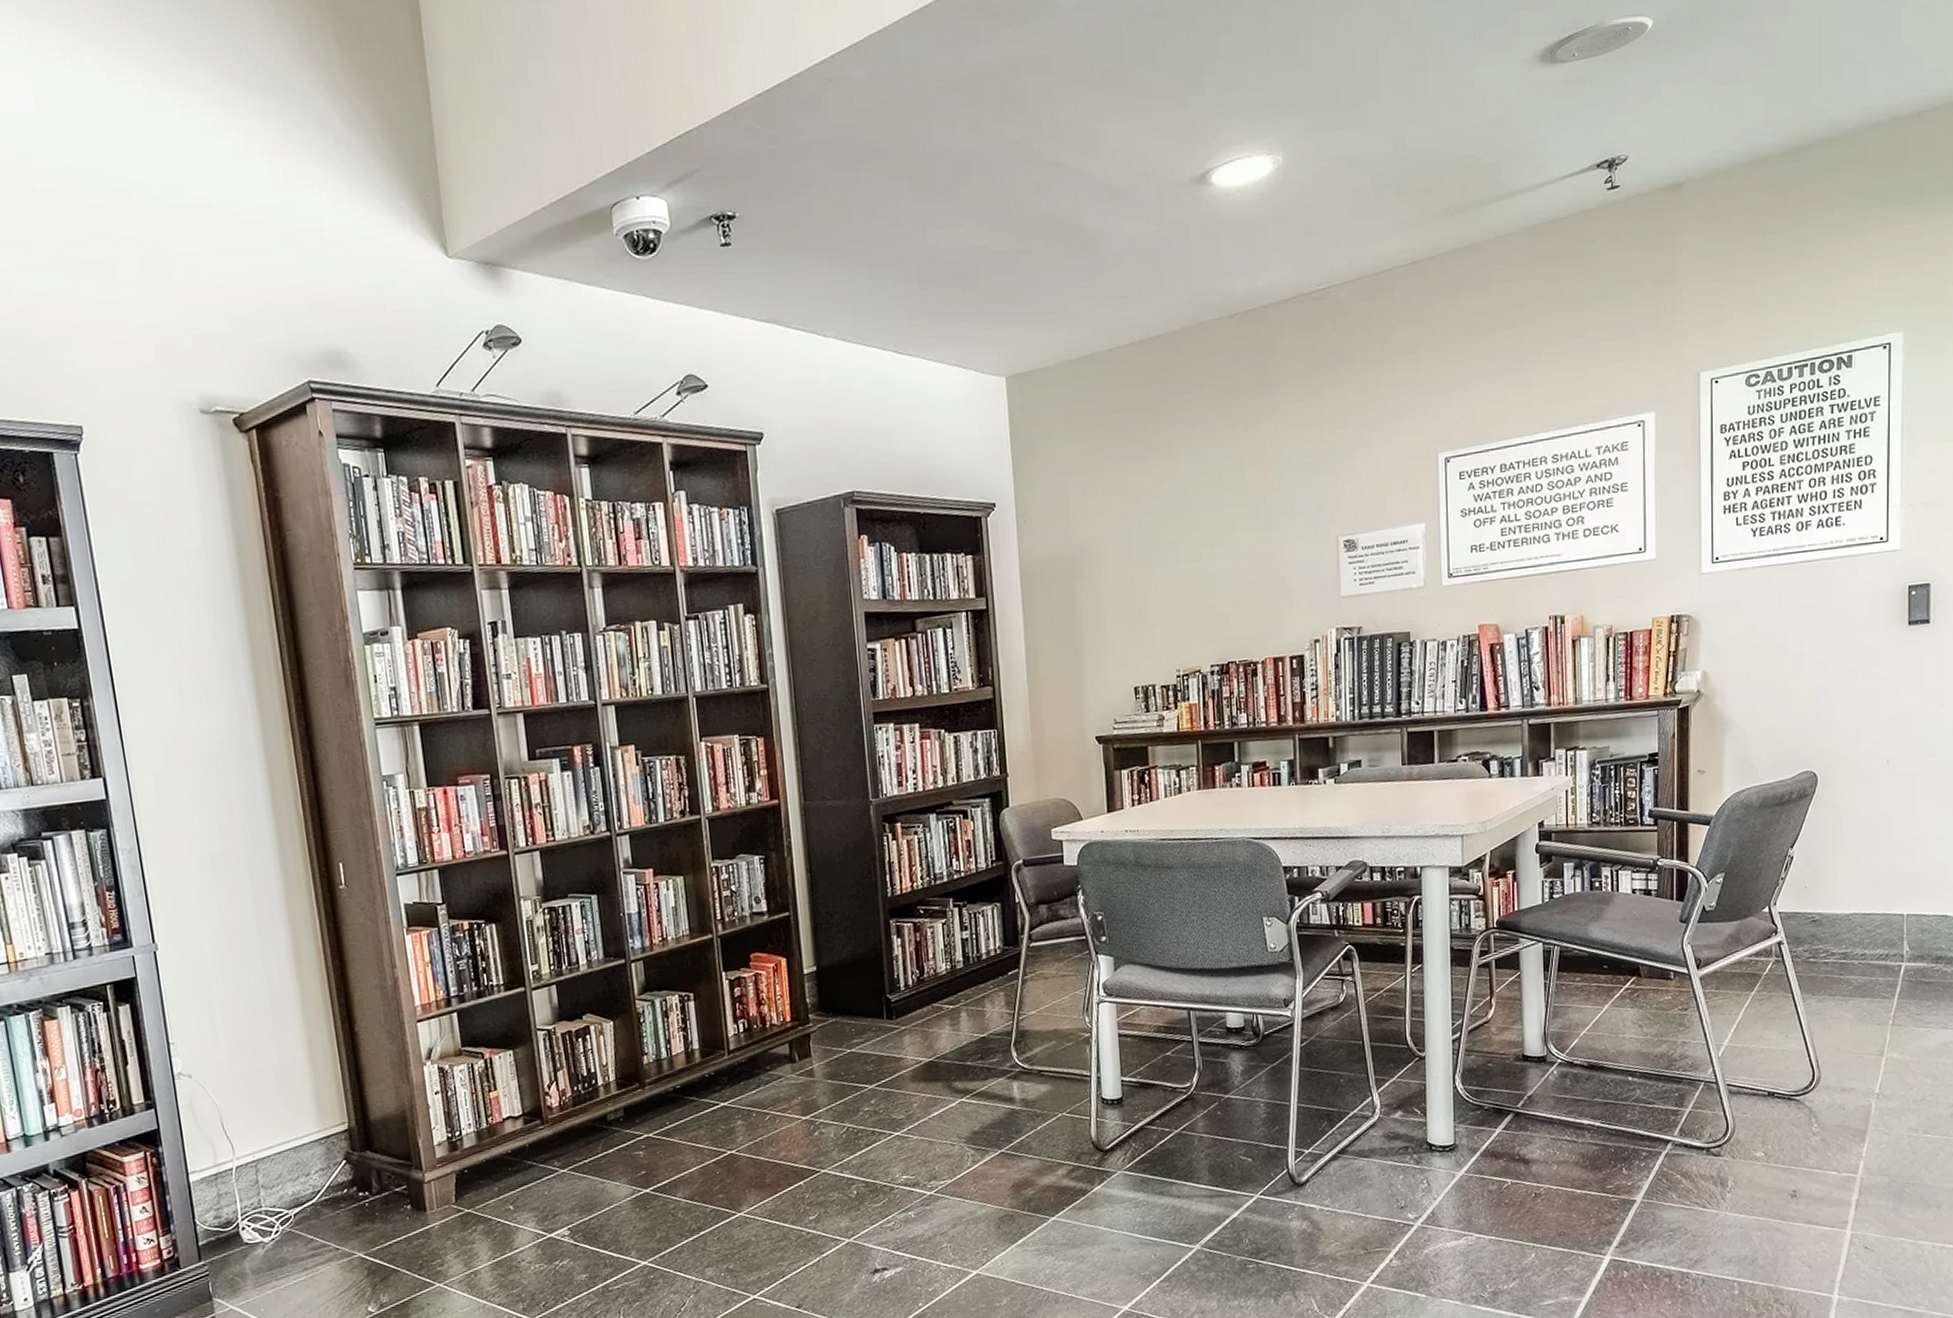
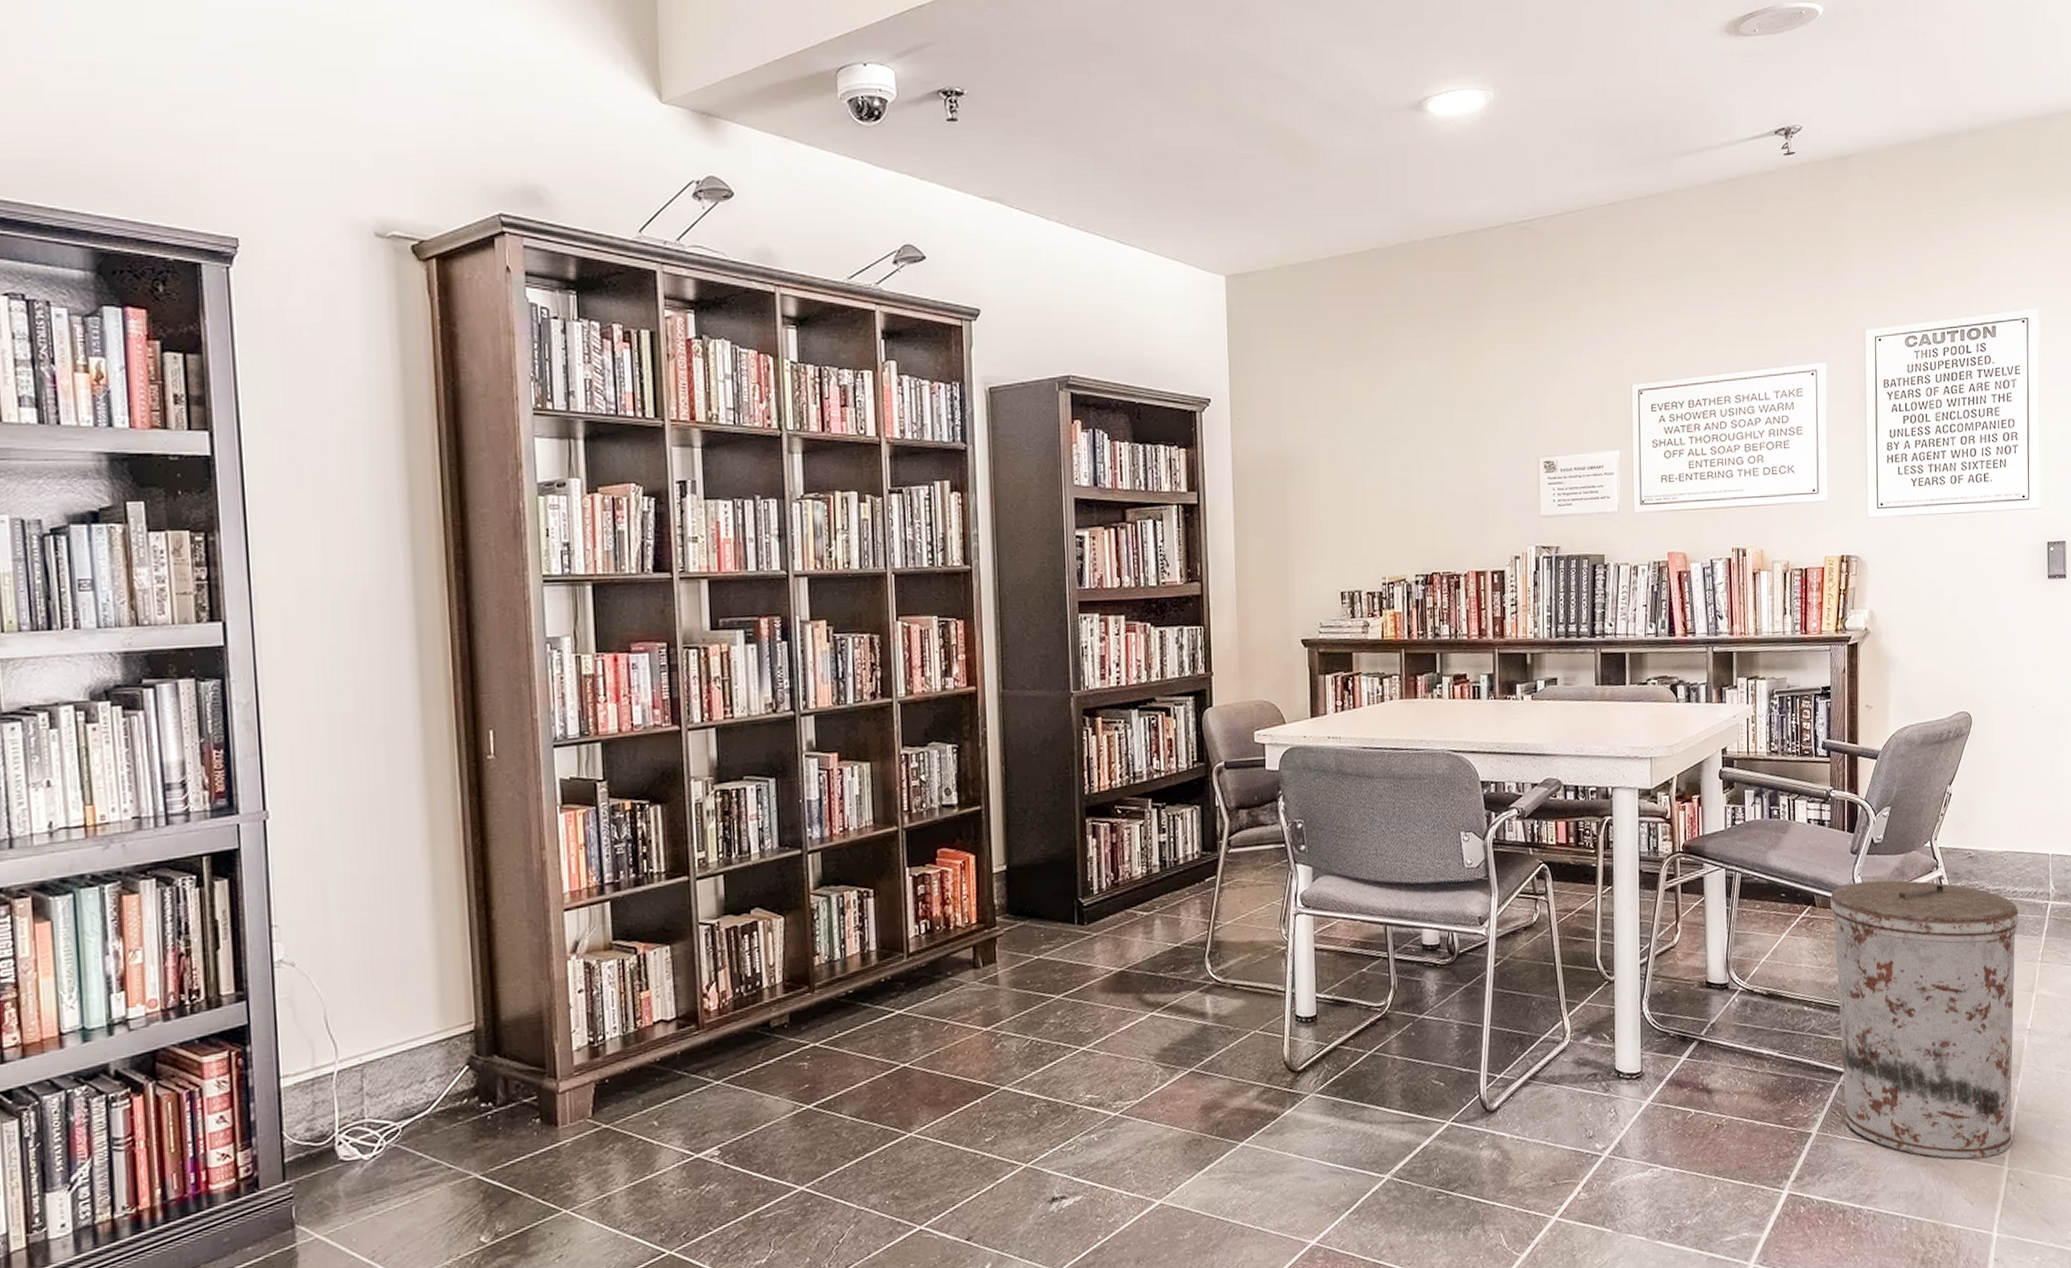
trash can: none [1657,947,1868,1225] -> present [1830,880,2019,1160]

